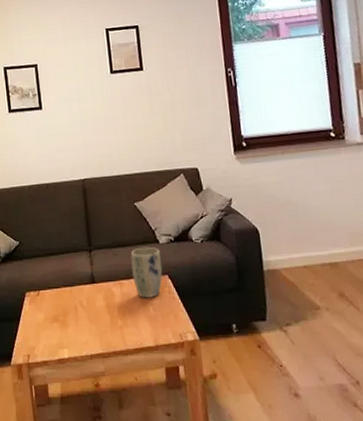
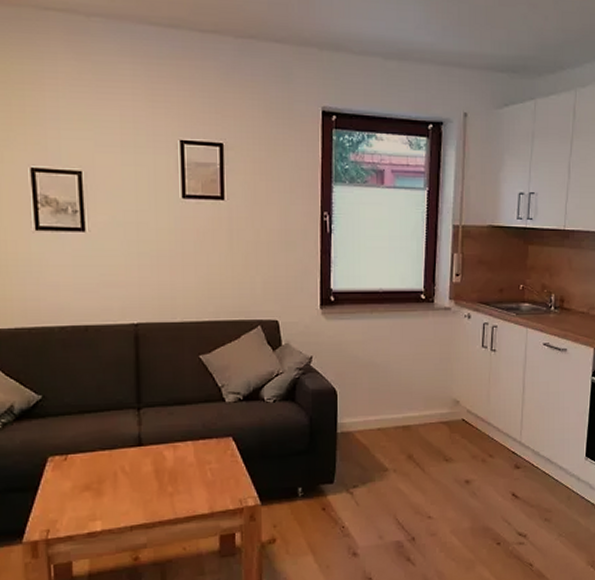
plant pot: present [130,246,163,298] -> none [189,405,227,462]

